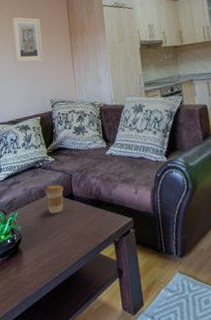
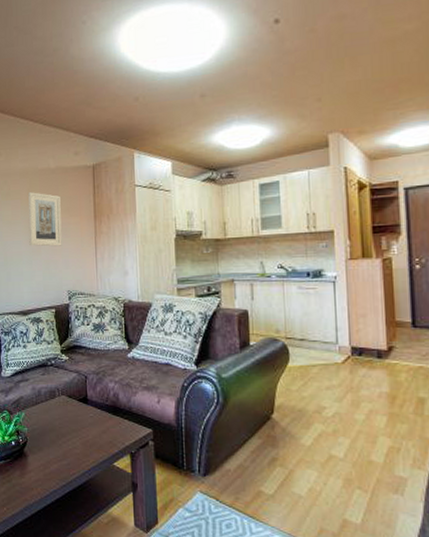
coffee cup: present [45,184,64,214] -> none [56,385,77,418]

